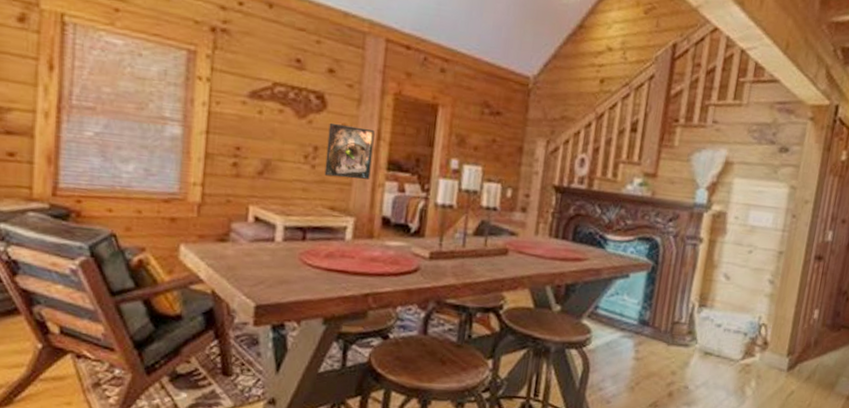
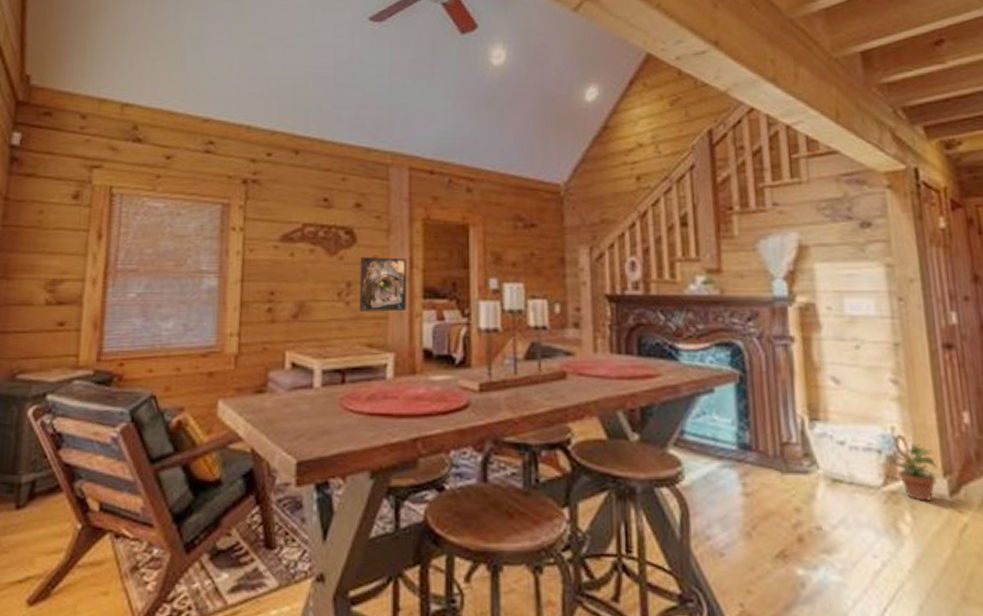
potted plant: none [747,330,786,373] -> present [883,443,938,501]

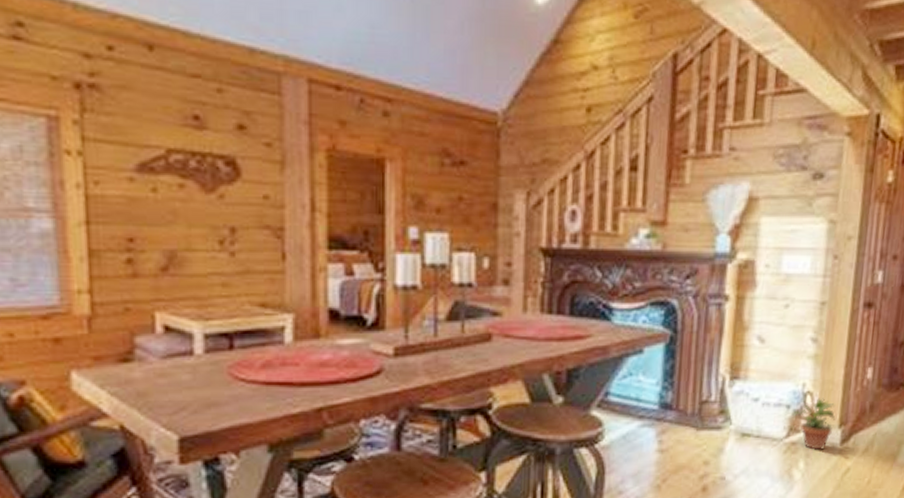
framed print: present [359,256,407,312] -> none [246,195,307,265]

